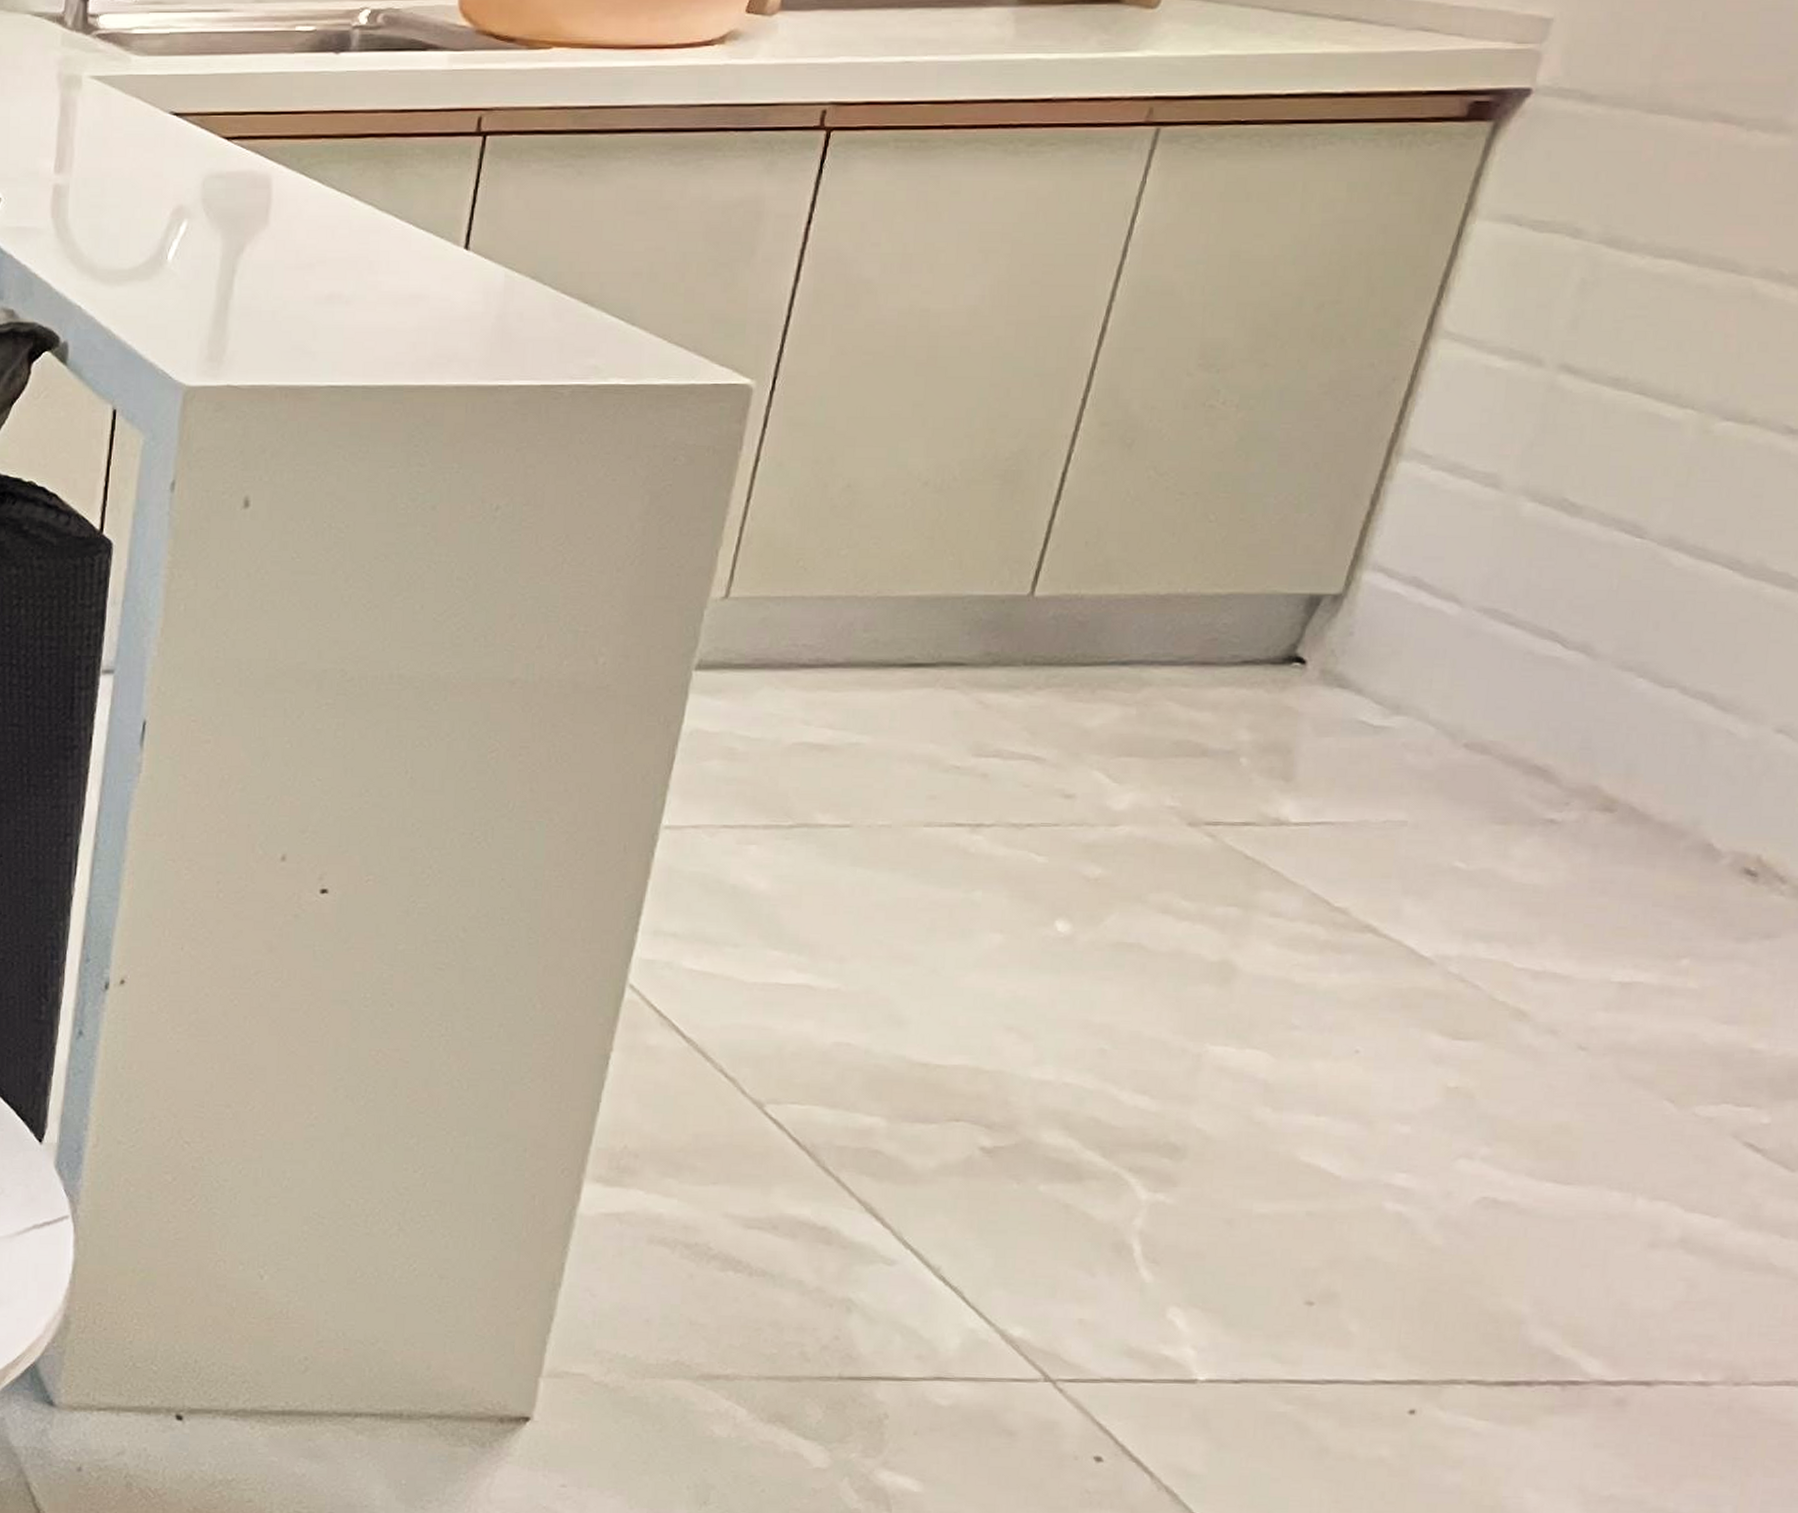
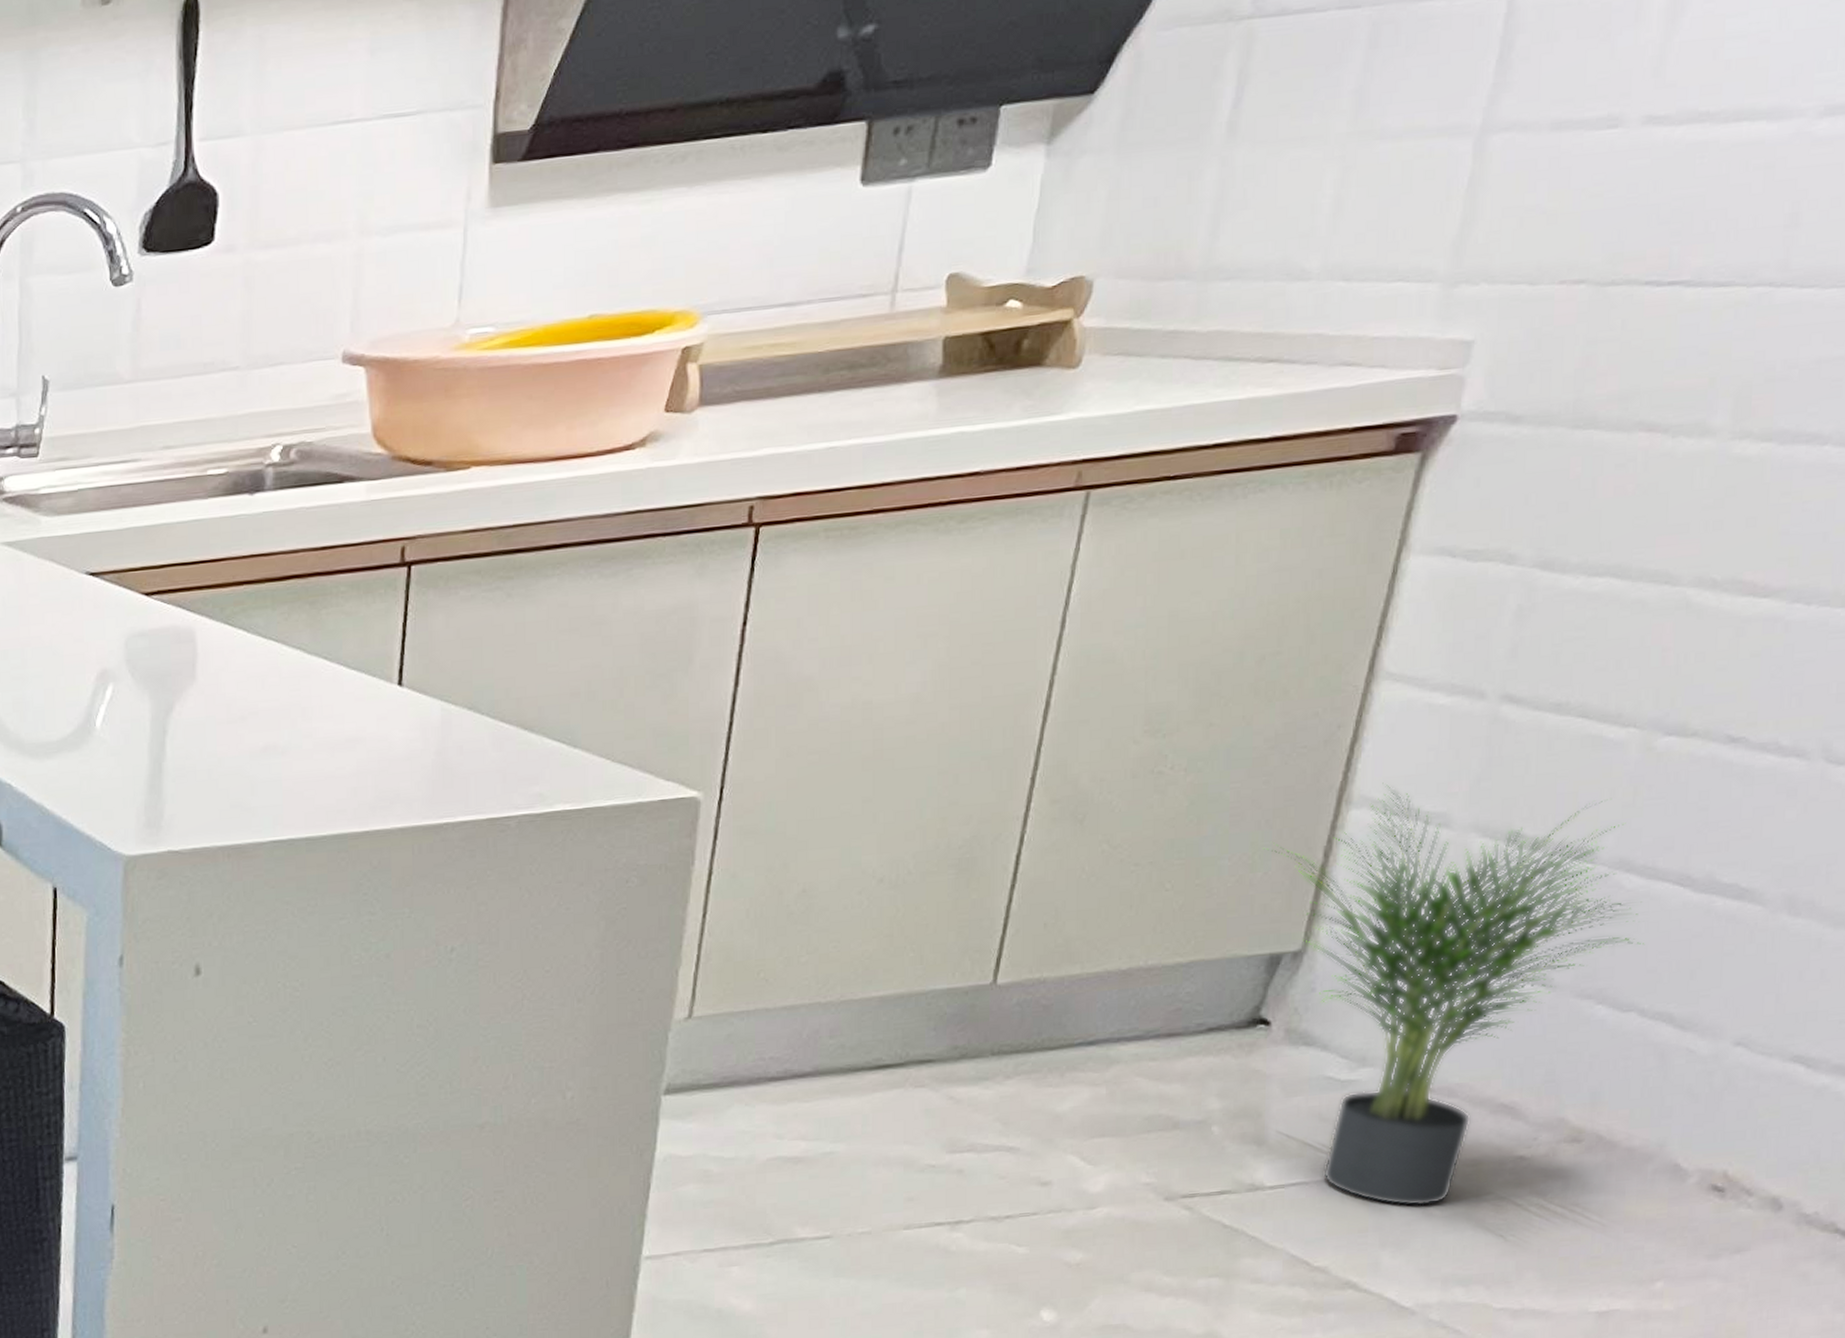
potted plant: none [1310,438,1690,859] -> present [1264,782,1644,1207]

